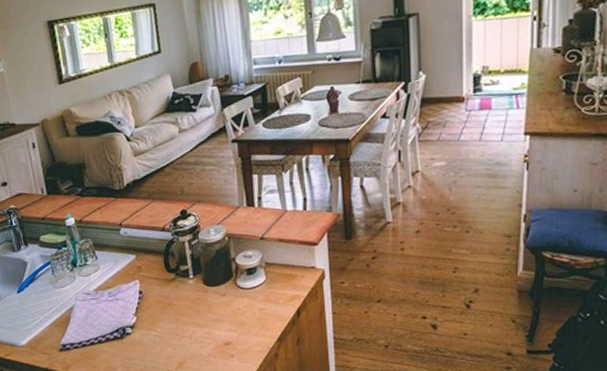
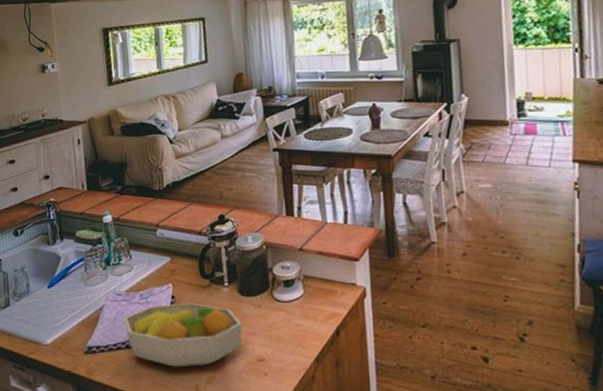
fruit bowl: none [94,296,209,357] -> present [123,302,242,367]

